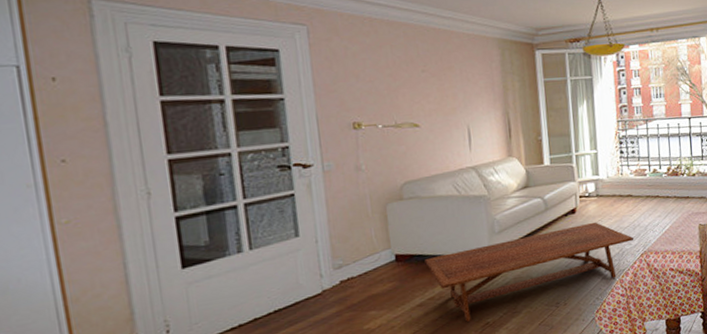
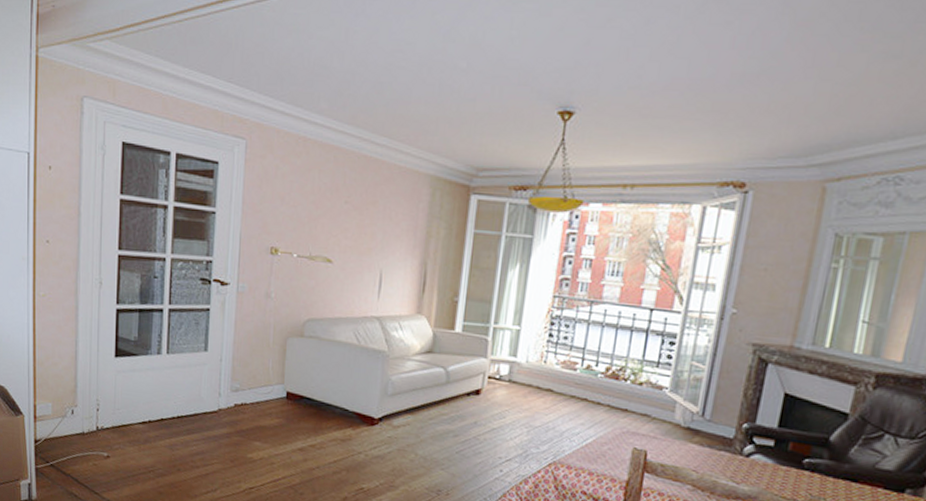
coffee table: present [425,222,634,322] -> none [313,403,545,482]

